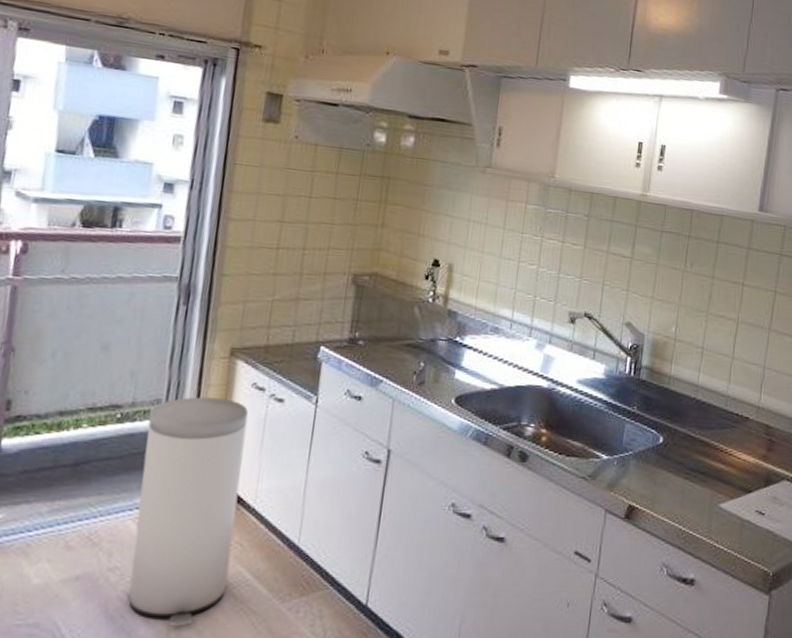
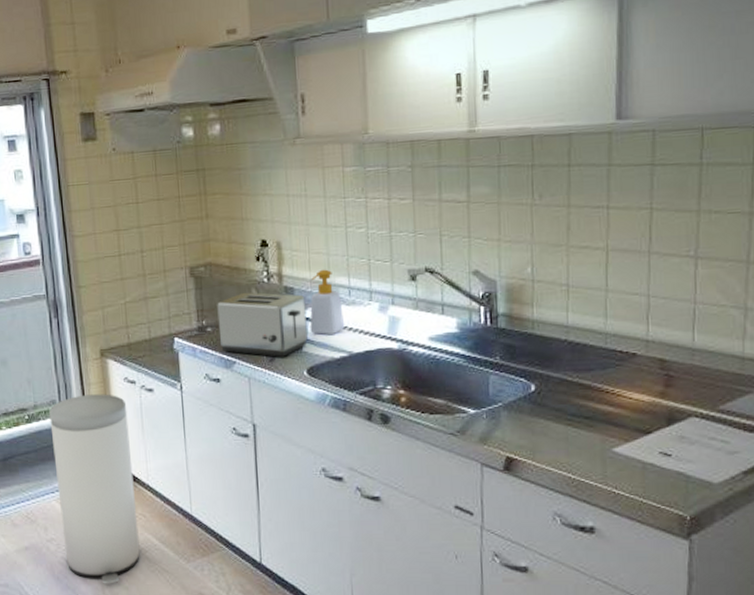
toaster: none [369,309,467,382] -> present [217,292,308,357]
soap bottle: none [465,298,502,366] -> present [310,269,345,335]

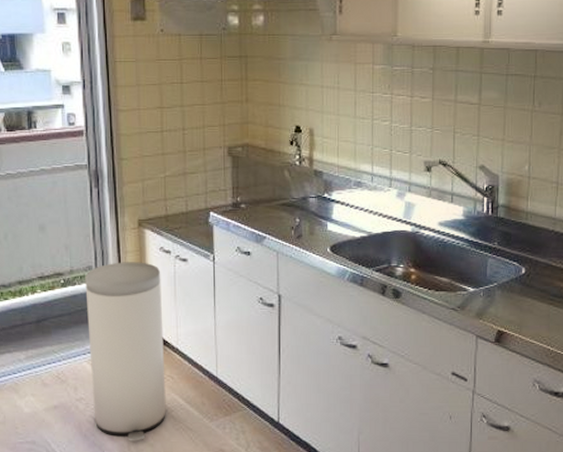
toaster: present [217,292,308,357] -> none [251,173,332,234]
soap bottle: present [310,269,345,335] -> none [335,156,367,217]

